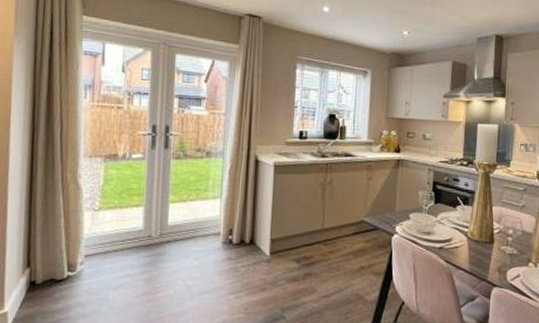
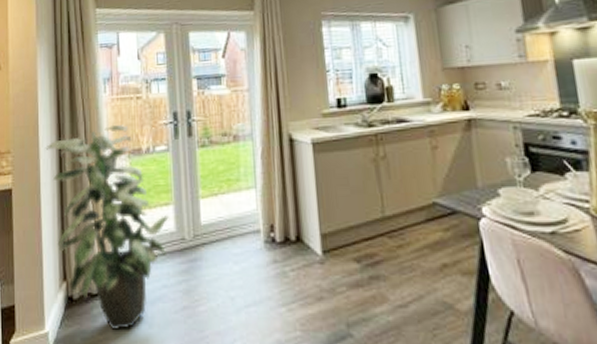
indoor plant: none [16,129,139,312] -> present [45,124,169,331]

